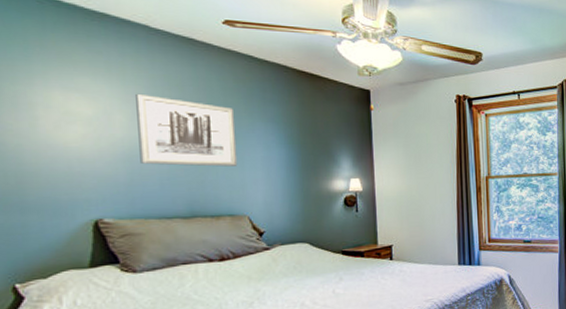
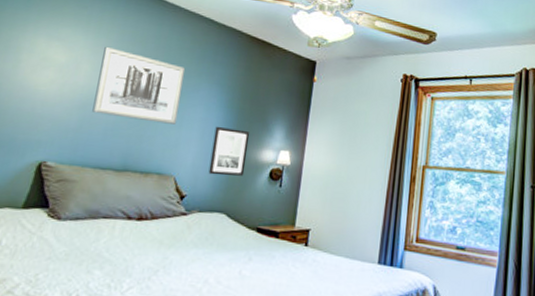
wall art: none [280,163,319,210] -> present [208,126,250,176]

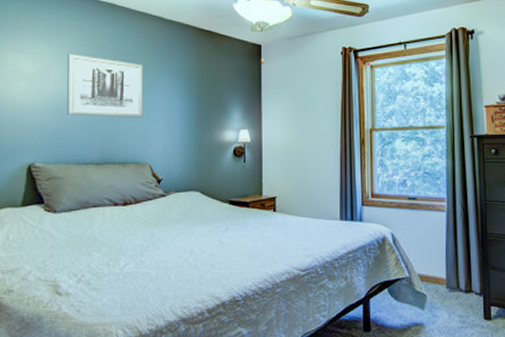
wall art: present [208,126,250,176] -> none [179,114,211,158]

